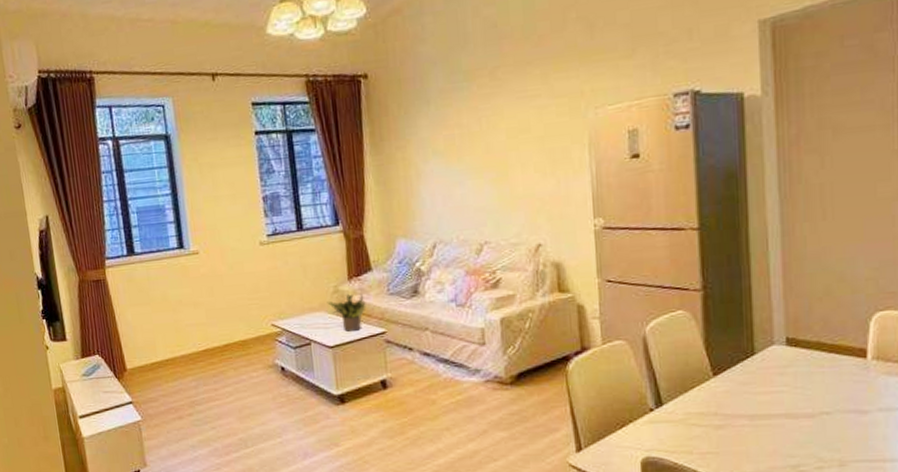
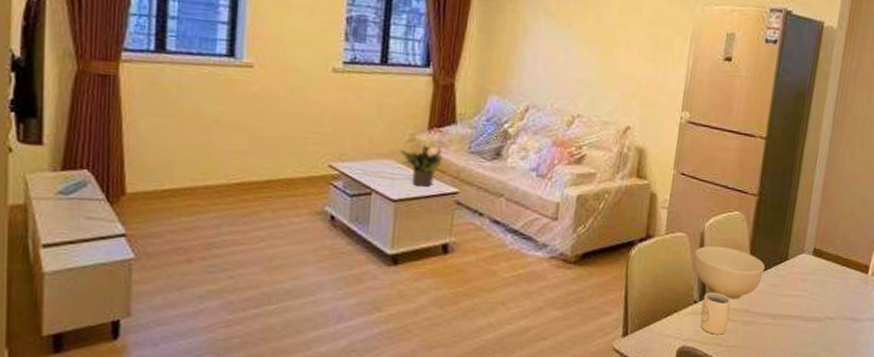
bowl: none [641,348,729,404] -> present [695,245,766,299]
mug: none [660,397,695,442] -> present [700,292,731,335]

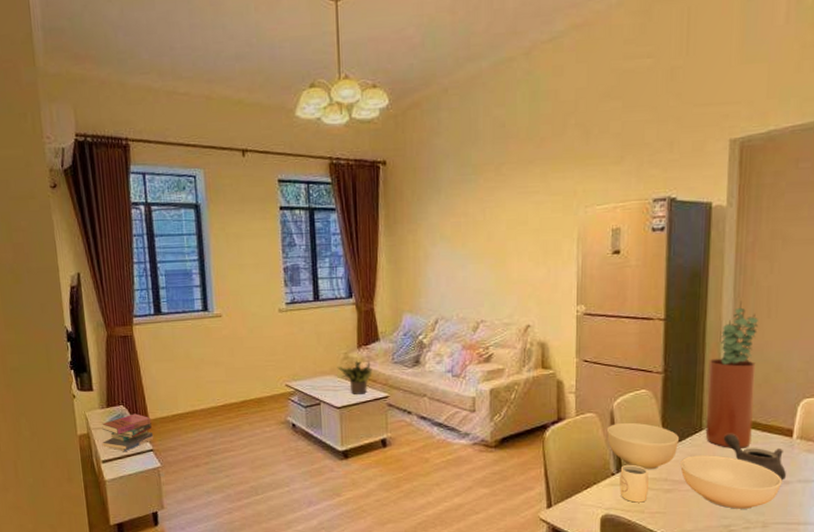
books: none [45,182,130,235] -> present [101,413,154,452]
bowl: none [761,286,854,346] -> present [679,455,783,509]
vase: none [789,128,852,282] -> present [705,300,758,448]
teapot: none [806,265,858,318] -> present [723,433,786,481]

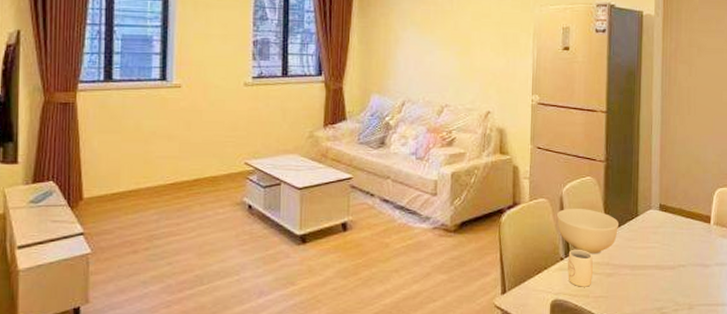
books: present [101,413,154,452] -> none [20,191,87,236]
potted plant: present [337,360,372,394] -> none [301,139,337,175]
bowl: present [679,455,783,509] -> none [619,240,704,292]
vase: present [705,300,758,448] -> none [640,98,681,234]
teapot: present [723,433,786,481] -> none [655,219,706,264]

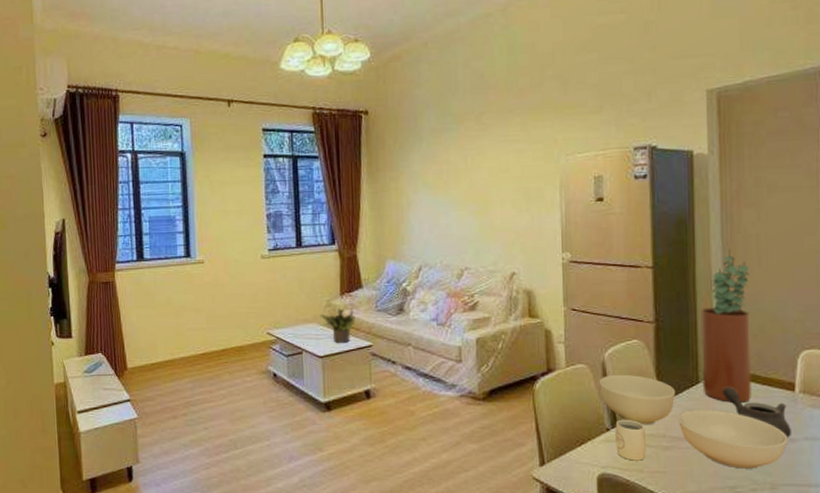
potted plant: none [301,139,337,175] -> present [320,307,356,343]
bowl: none [619,240,704,292] -> present [677,410,788,469]
vase: none [640,98,681,234] -> present [701,248,751,403]
teapot: none [655,219,706,264] -> present [722,386,791,438]

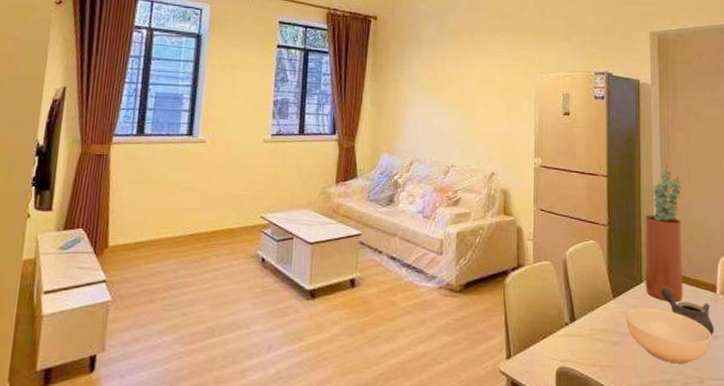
potted plant: present [320,307,356,343] -> none [314,195,348,230]
bowl: present [600,374,676,425] -> none [561,271,624,321]
mug: present [615,419,646,461] -> none [573,314,598,355]

